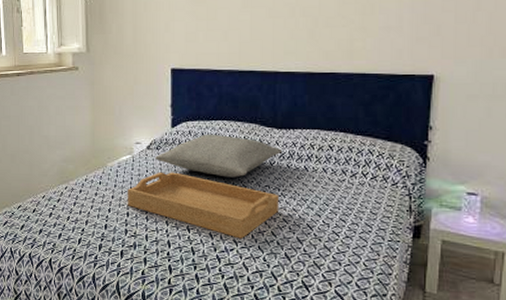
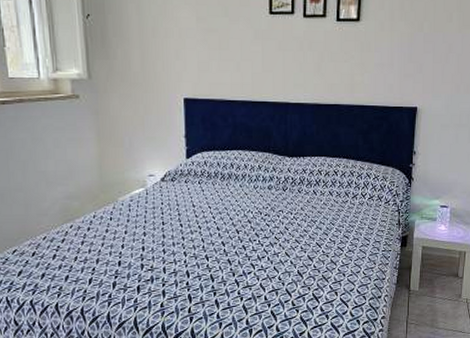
serving tray: present [128,172,280,239] -> none [142,203,292,262]
pillow: present [155,133,283,178] -> none [170,163,294,205]

